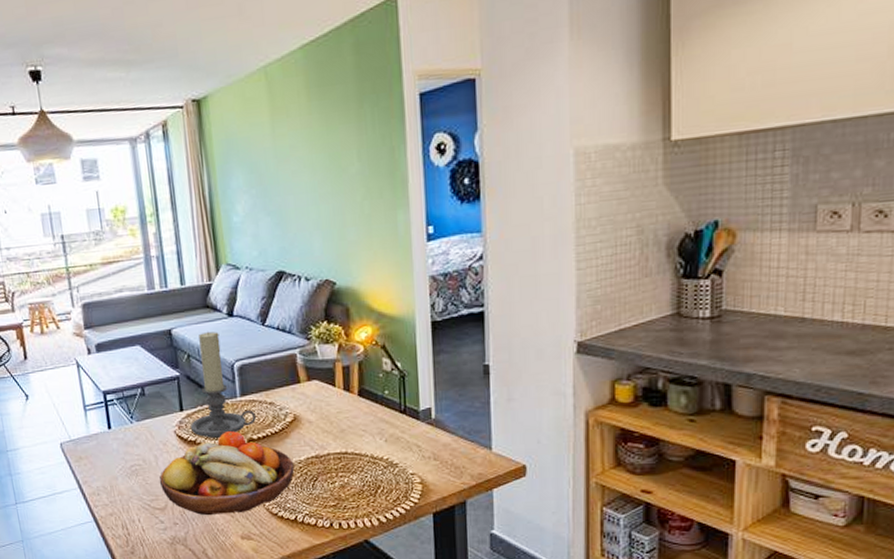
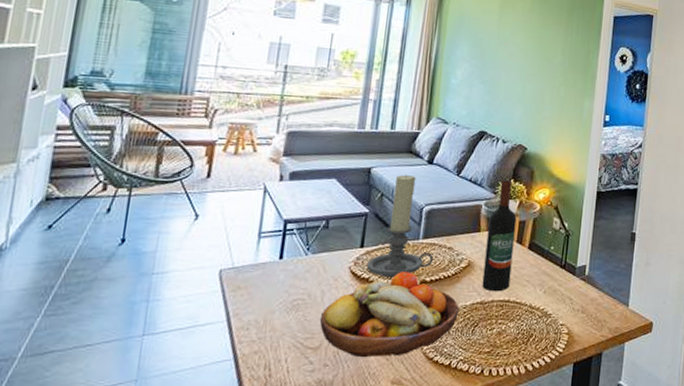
wine bottle: none [307,320,345,445] -> present [482,178,517,292]

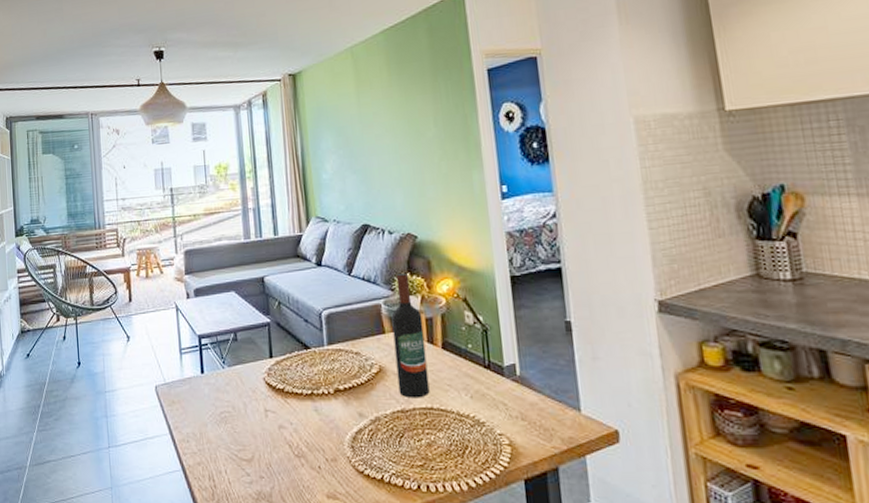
fruit bowl: present [319,272,459,358] -> none [247,381,381,470]
candle holder: present [367,174,433,277] -> none [279,279,342,387]

